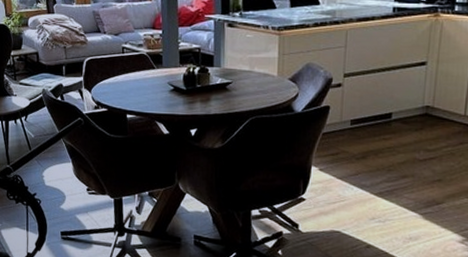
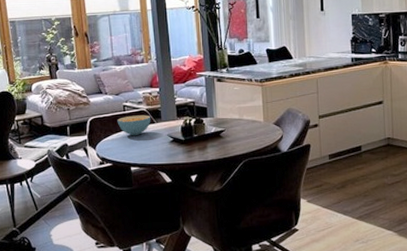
cereal bowl: none [115,58,152,81] -> present [117,115,151,135]

